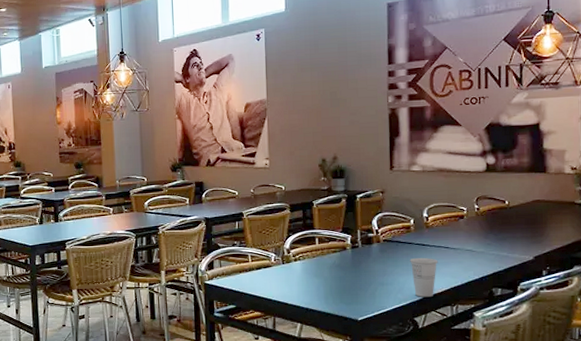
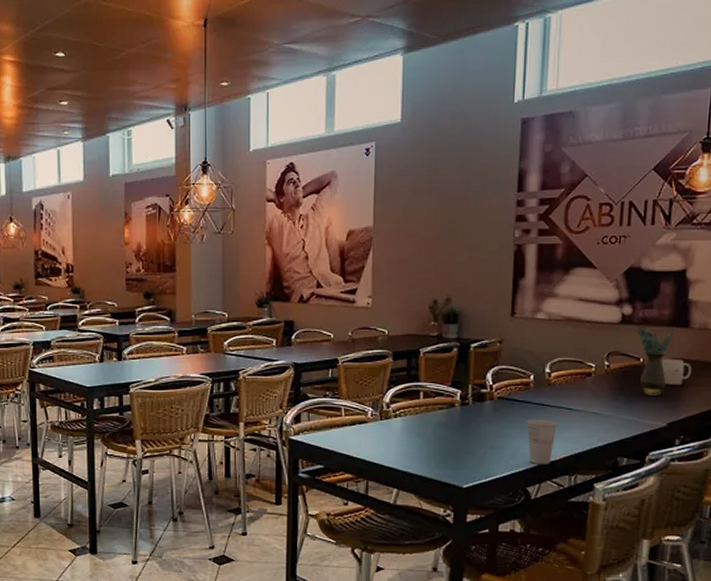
vase: none [500,172,534,233] -> present [636,325,674,395]
mug: none [525,200,551,223] -> present [662,358,691,385]

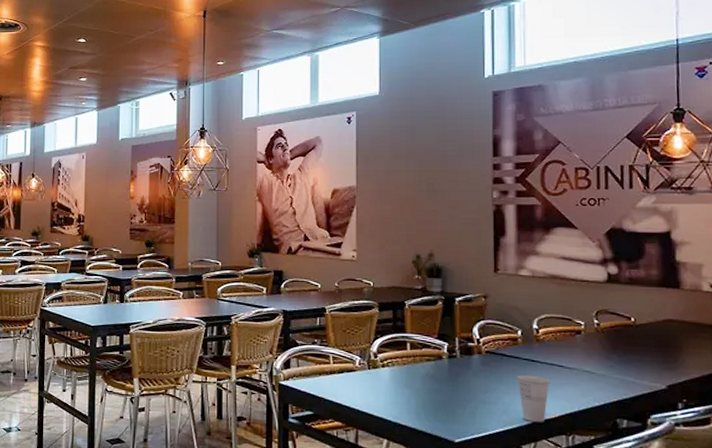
vase: present [636,325,674,395] -> none [624,284,665,356]
mug: present [662,358,691,385] -> none [655,318,687,346]

